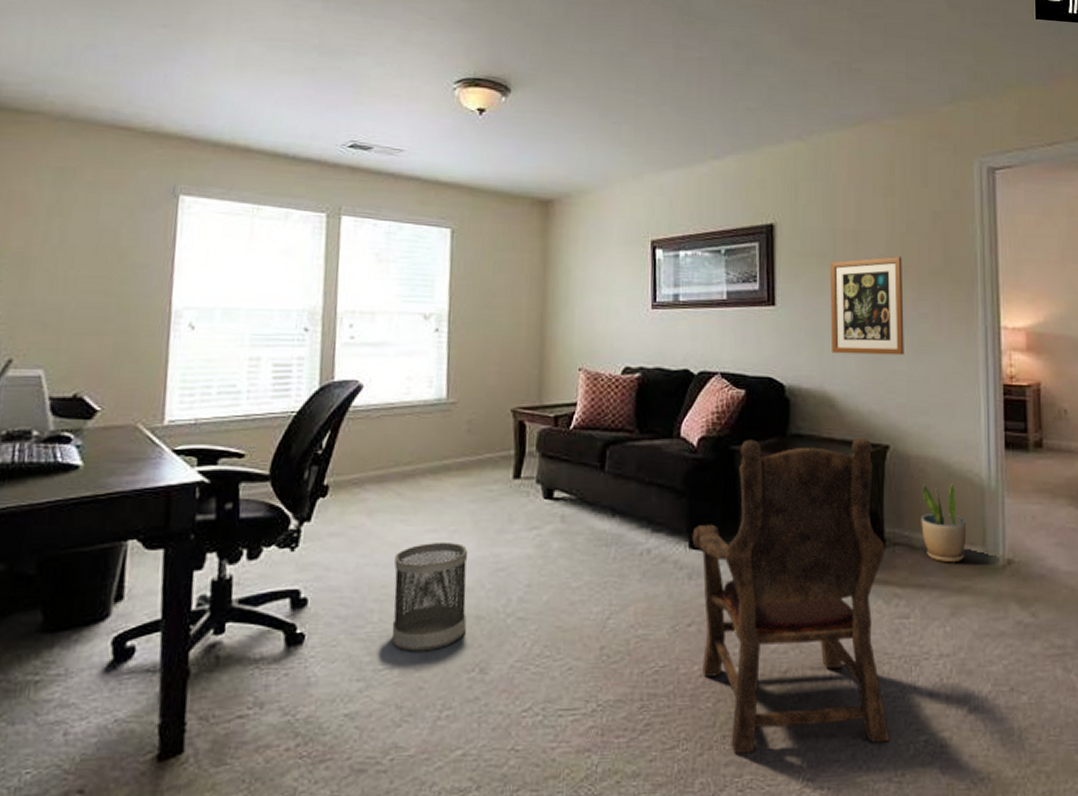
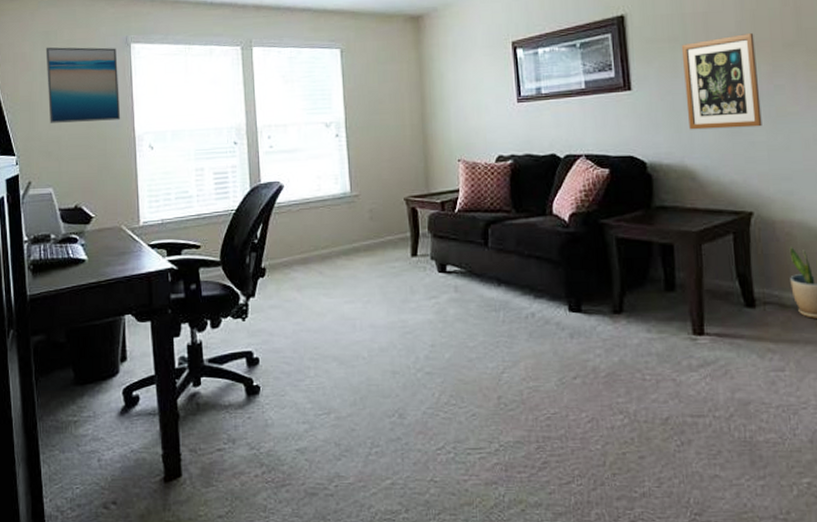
wall art: none [50,187,159,289] -> present [45,47,121,123]
wastebasket: present [391,542,469,652] -> none [322,310,384,400]
armchair: present [692,437,890,754] -> none [570,205,773,489]

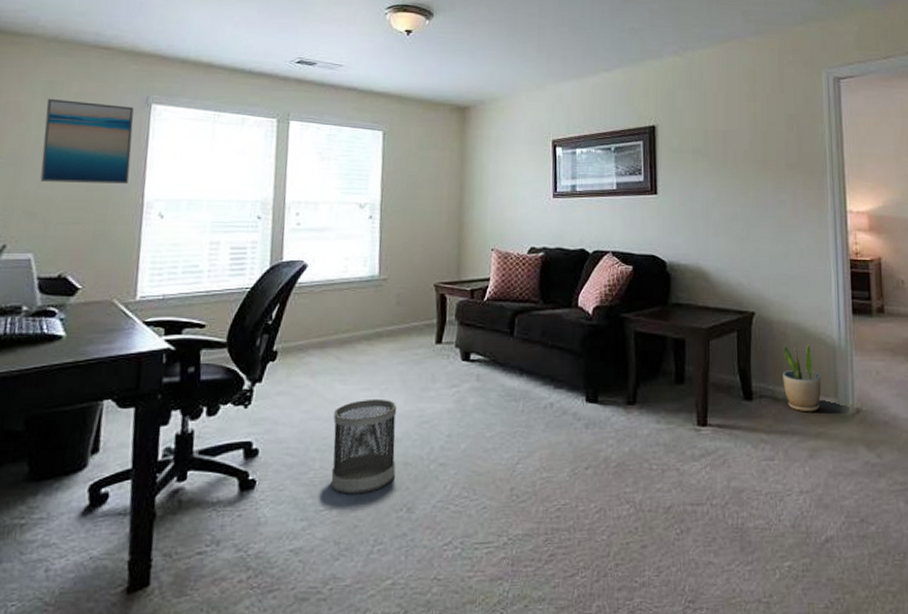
wastebasket: none [322,310,384,400] -> present [331,398,397,495]
wall art: present [681,33,762,130] -> none [702,152,766,236]

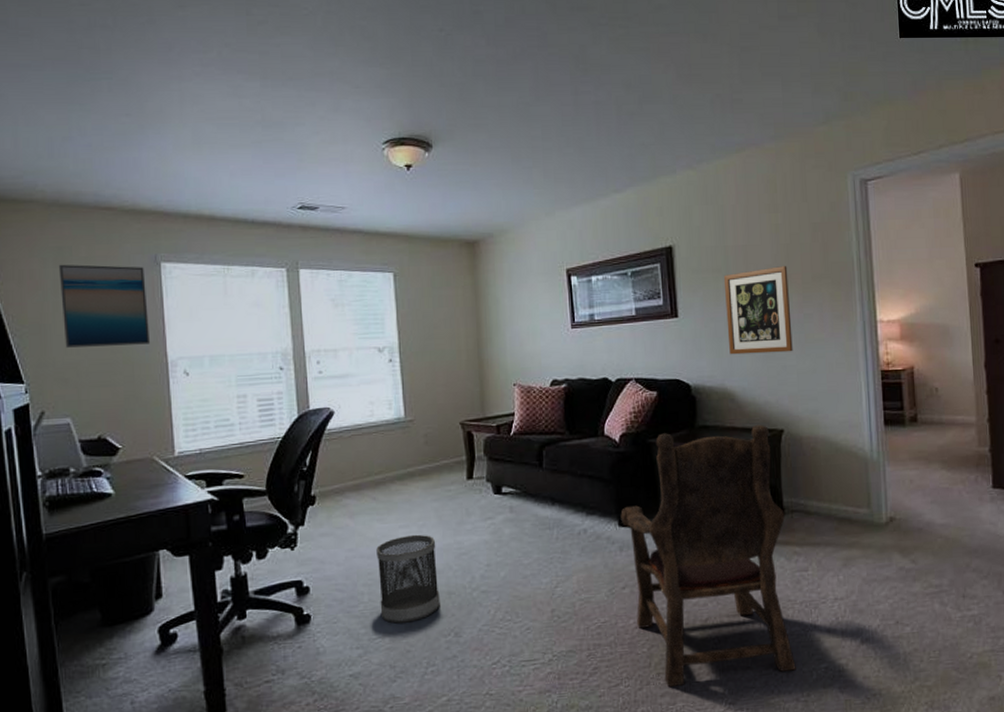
armchair: none [588,305,759,580] -> present [620,424,796,687]
wall art: none [702,152,766,236] -> present [723,266,793,355]
potted plant: present [783,343,822,412] -> none [814,456,854,524]

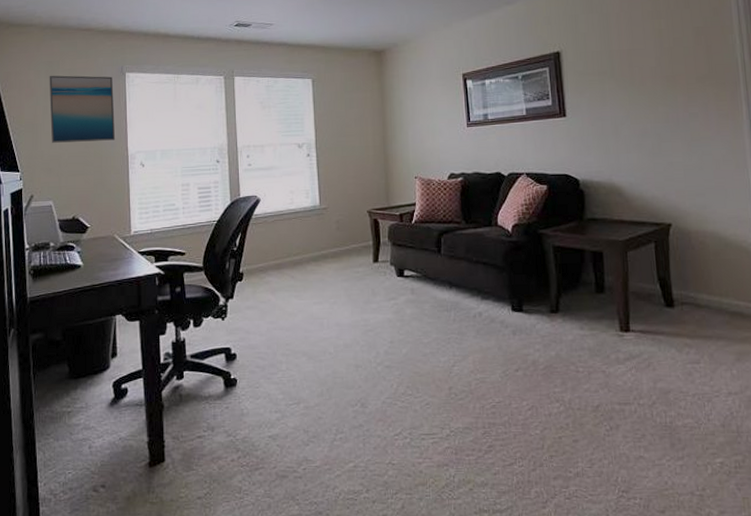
wastebasket: present [376,534,440,624] -> none [294,311,348,391]
armchair: present [620,424,796,687] -> none [513,218,690,470]
wall art: present [723,266,793,355] -> none [609,68,679,152]

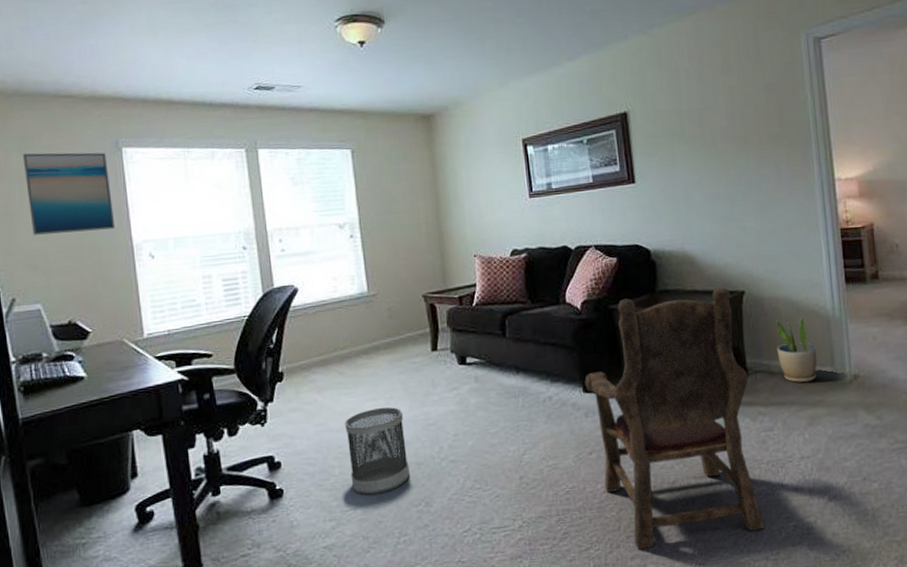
wastebasket: none [294,311,348,391] -> present [345,407,410,495]
armchair: none [513,218,690,470] -> present [585,286,765,549]
potted plant: none [703,251,746,318] -> present [776,316,817,383]

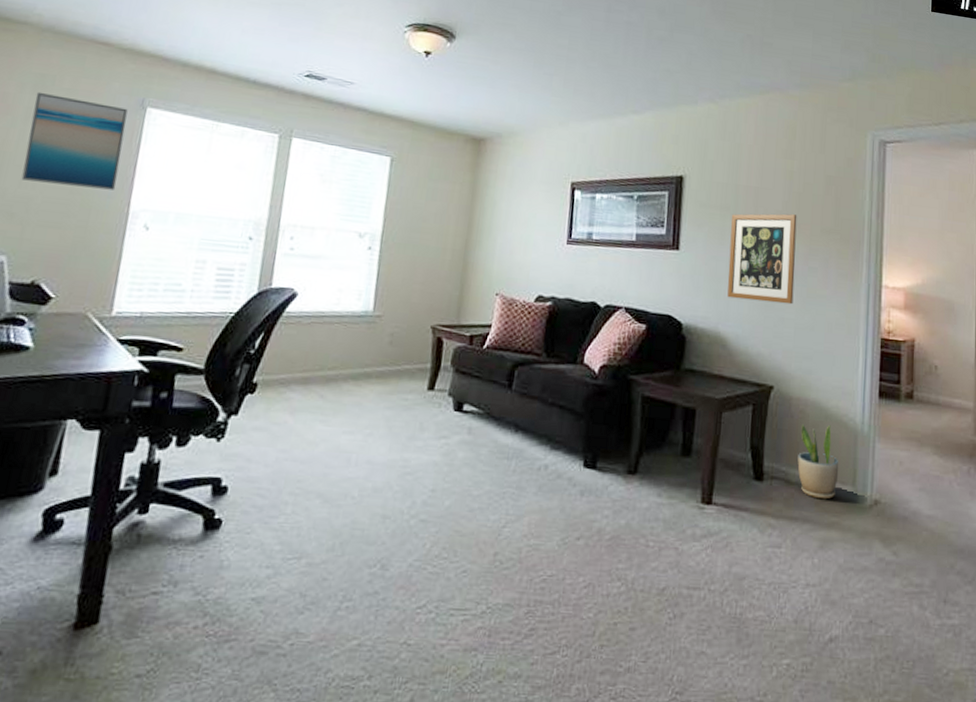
wastebasket: present [345,407,410,495] -> none [302,443,381,545]
armchair: present [585,286,765,549] -> none [585,371,763,664]
wall art: none [679,128,752,219] -> present [727,214,797,305]

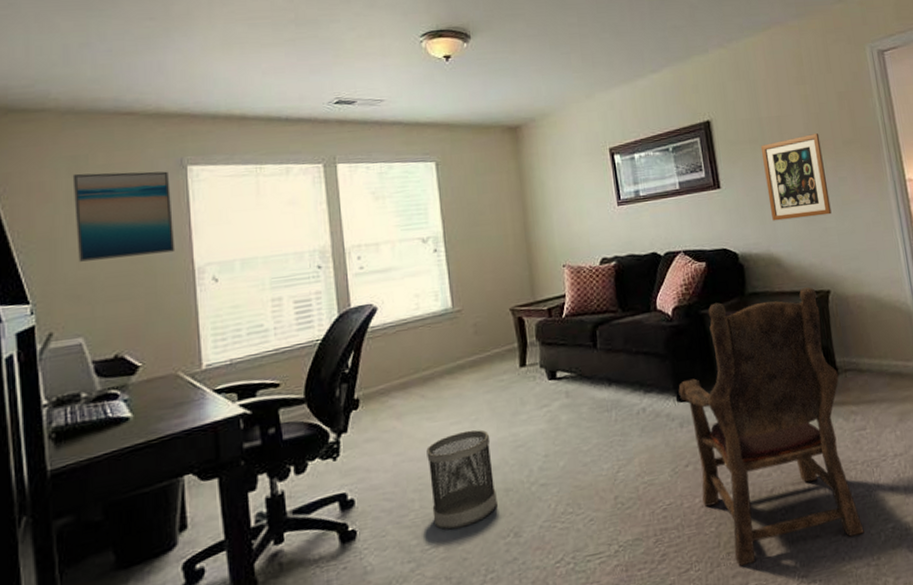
wastebasket: none [302,443,381,545] -> present [426,429,497,530]
armchair: none [585,371,763,664] -> present [678,287,864,566]
potted plant: present [797,424,839,500] -> none [861,312,903,379]

